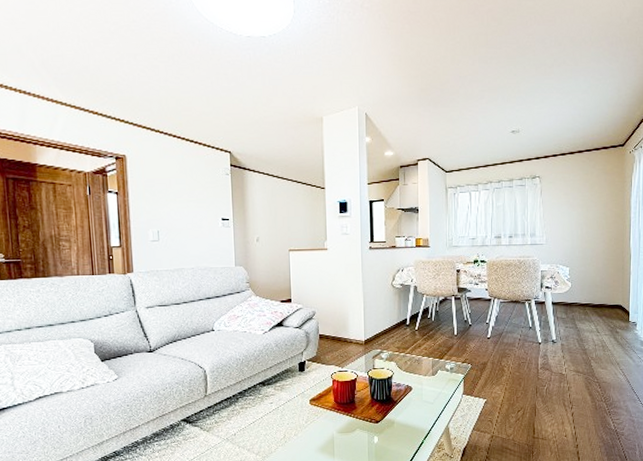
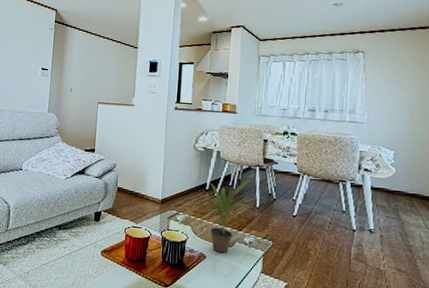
potted plant: none [407,310,449,382] -> present [204,180,251,253]

